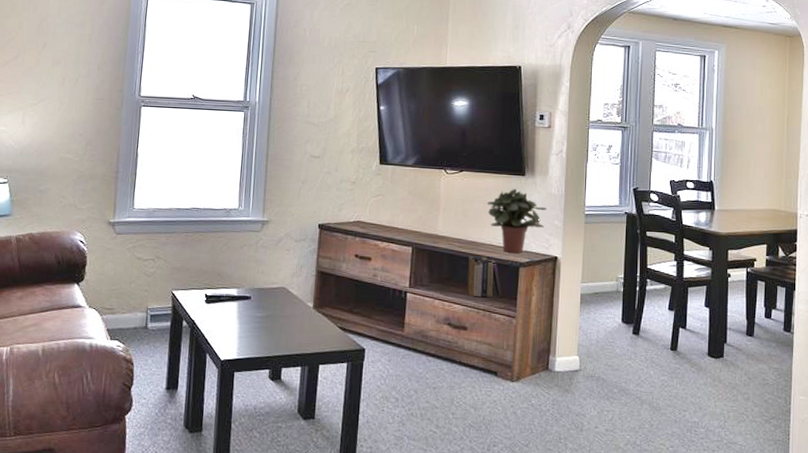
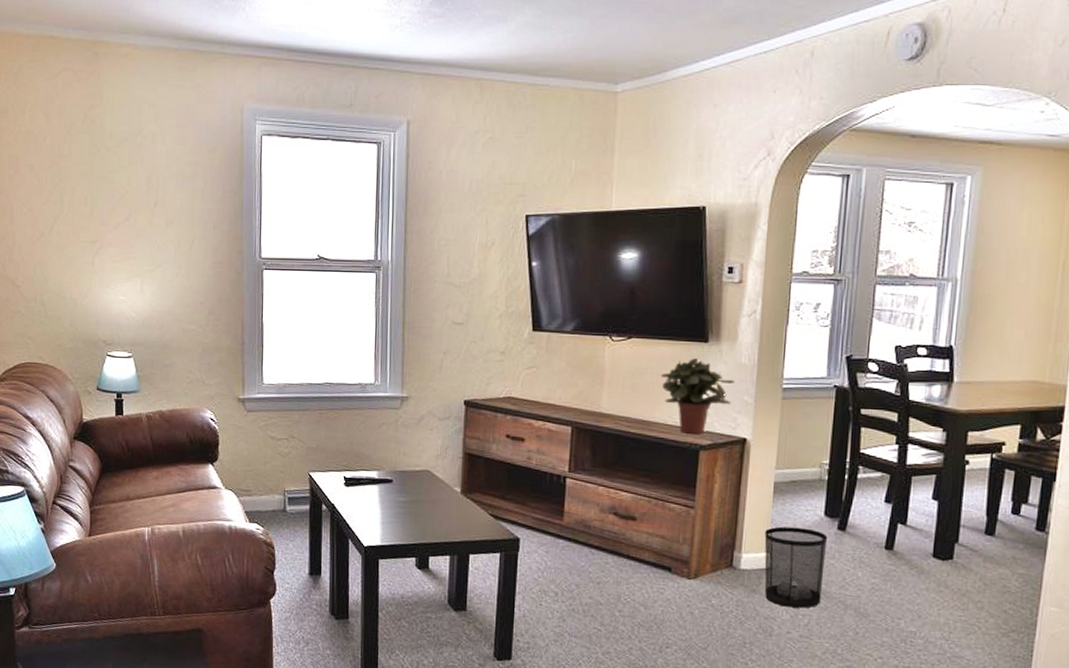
books: present [467,255,503,298] -> none [636,436,679,486]
waste bin: none [574,332,625,405] -> present [764,526,828,608]

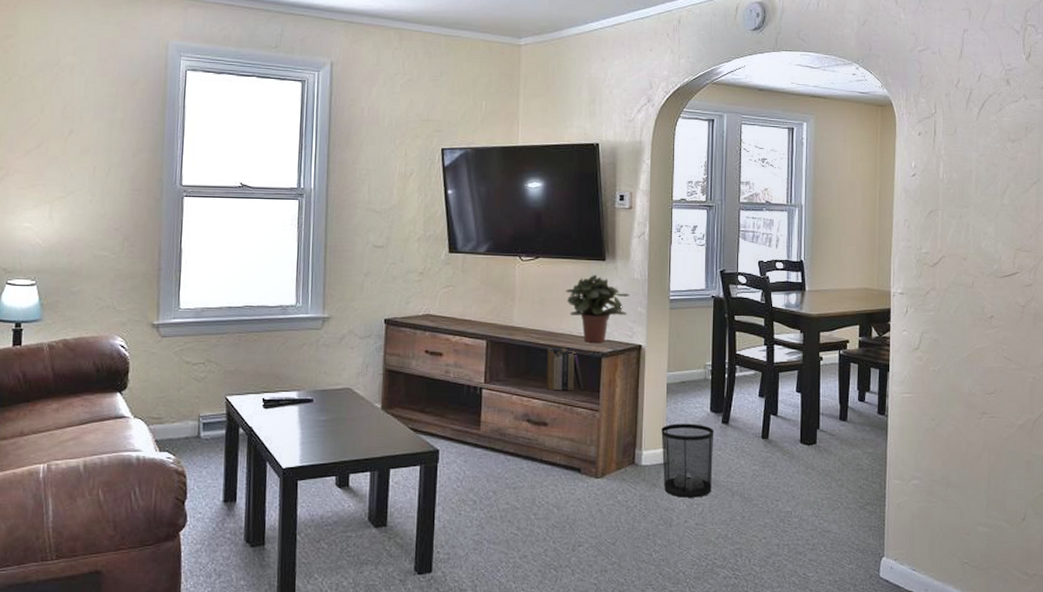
books: none [636,436,679,486] -> present [547,347,585,391]

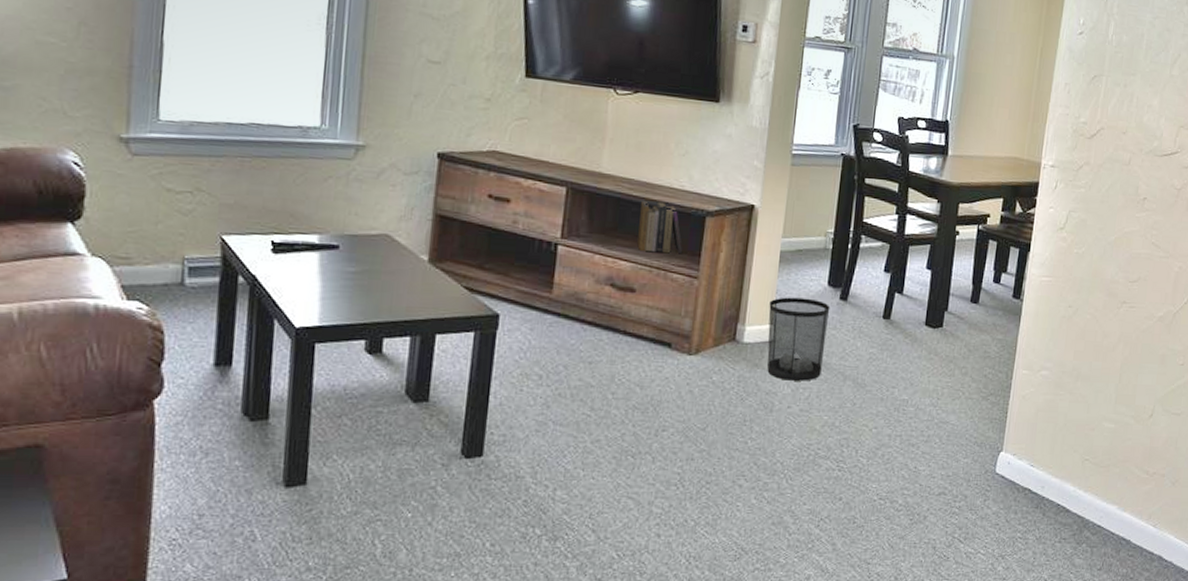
potted plant: present [565,275,629,343] -> none [667,118,745,199]

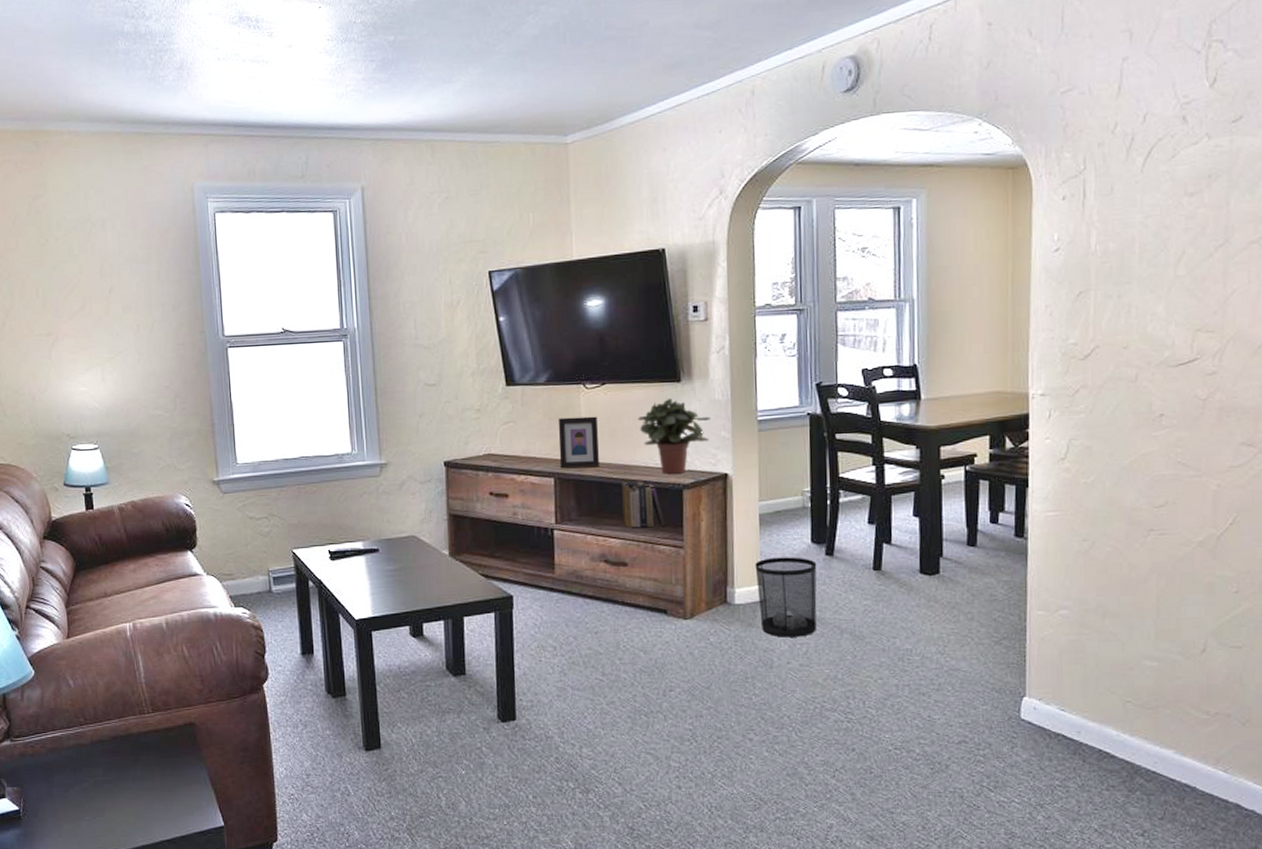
picture frame: none [575,122,624,182] -> present [558,416,599,469]
potted plant: none [667,118,745,199] -> present [637,399,710,474]

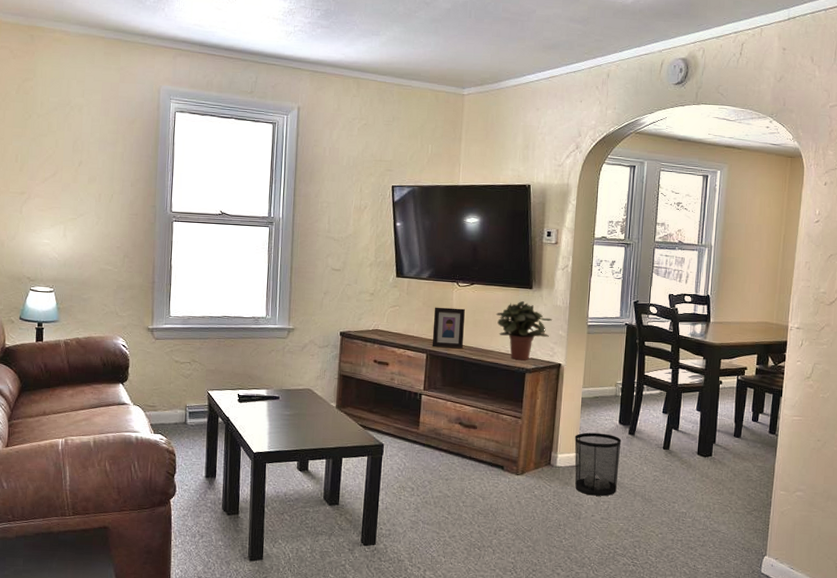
books: present [622,481,666,529] -> none [477,362,510,401]

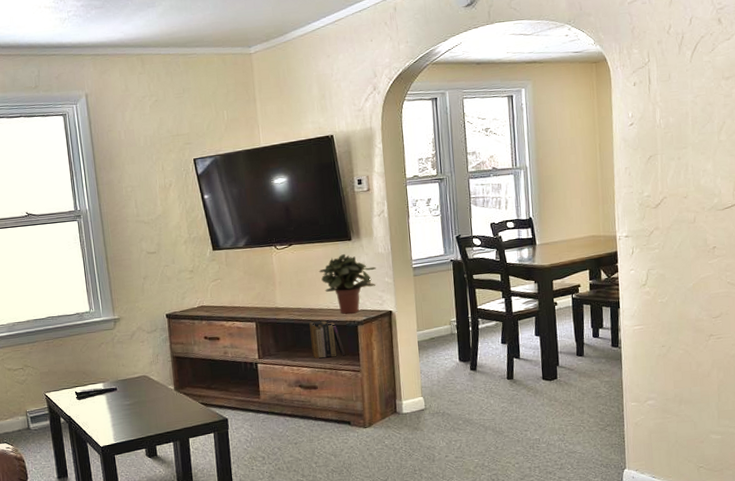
picture frame: present [432,307,465,349] -> none [256,271,291,315]
books: none [477,362,510,401] -> present [309,320,346,359]
waste bin: present [574,432,622,496] -> none [417,373,467,437]

